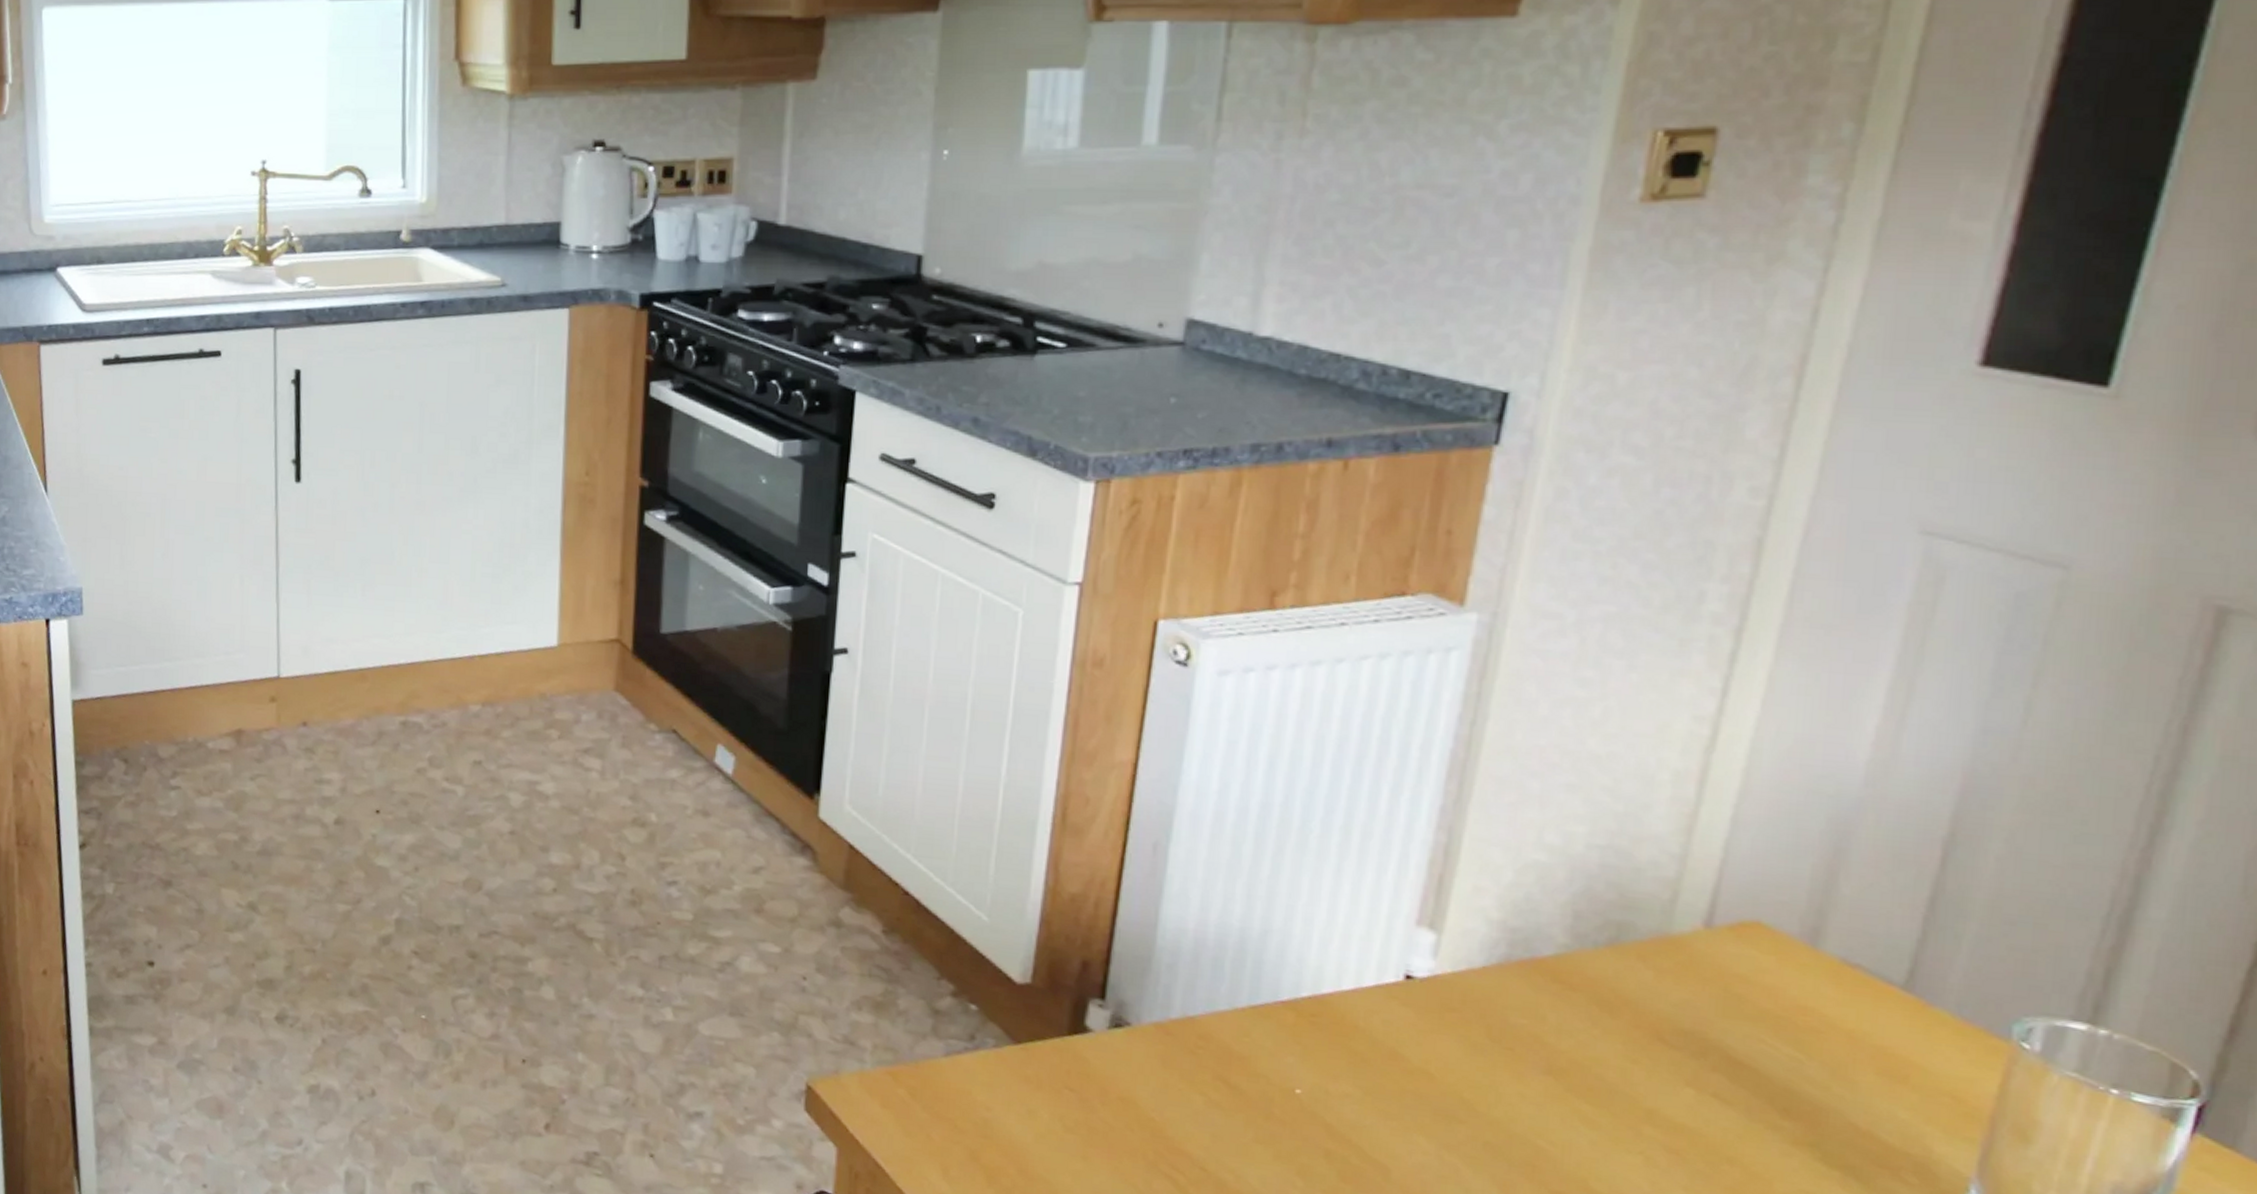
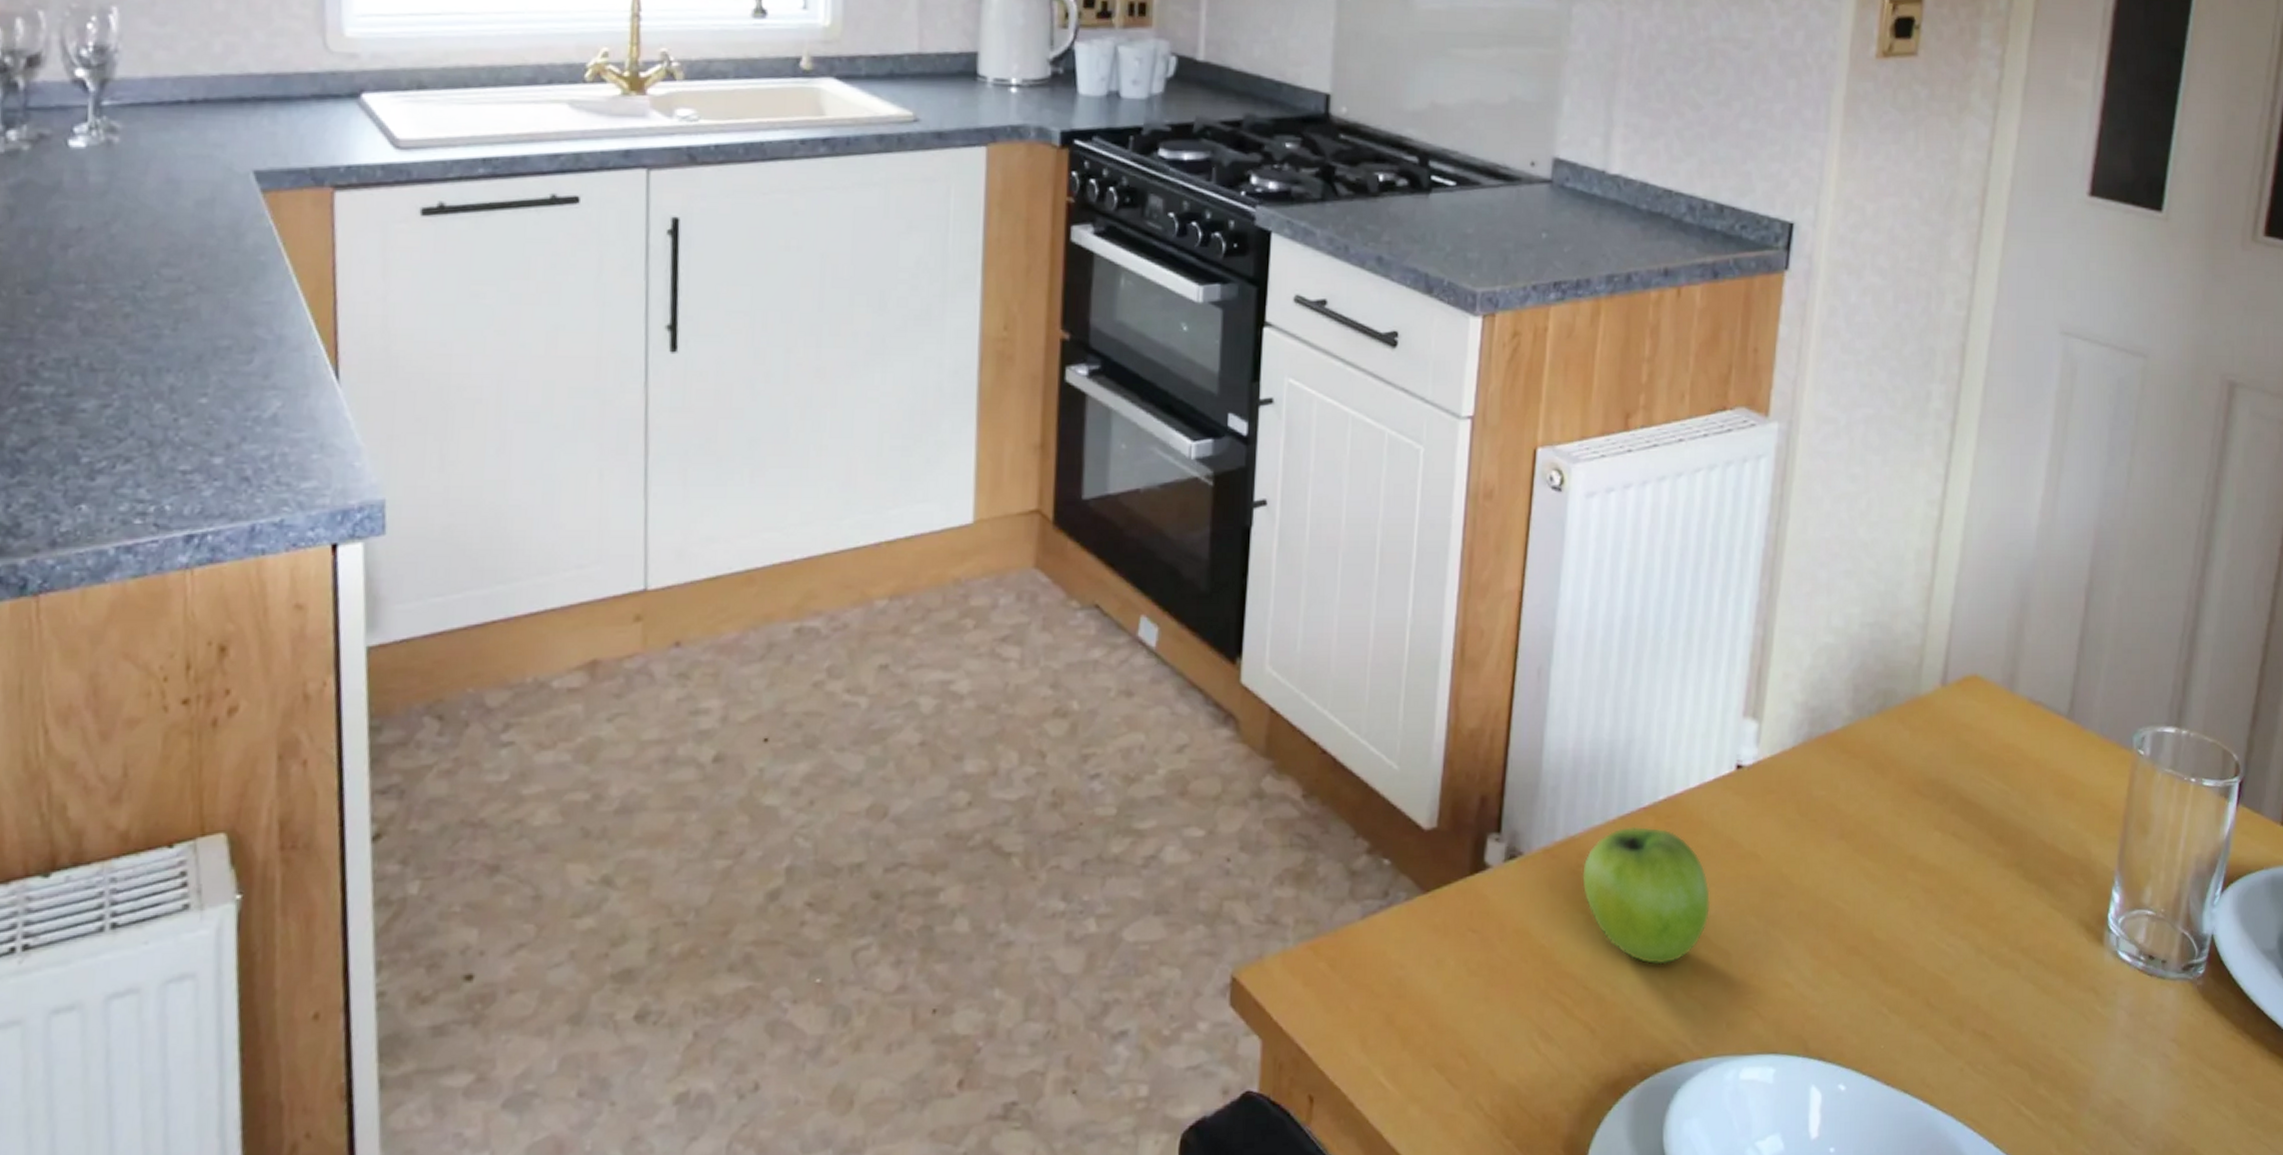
fruit: none [1202,1017,1365,1165] -> present [1582,826,1710,965]

